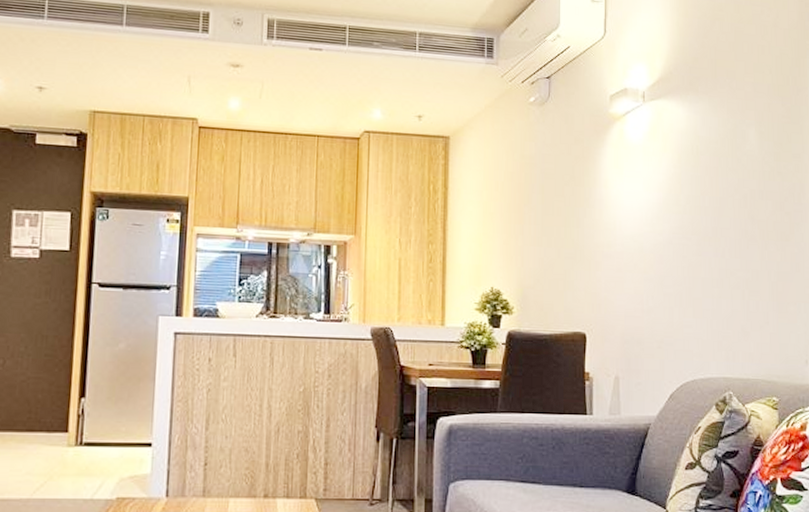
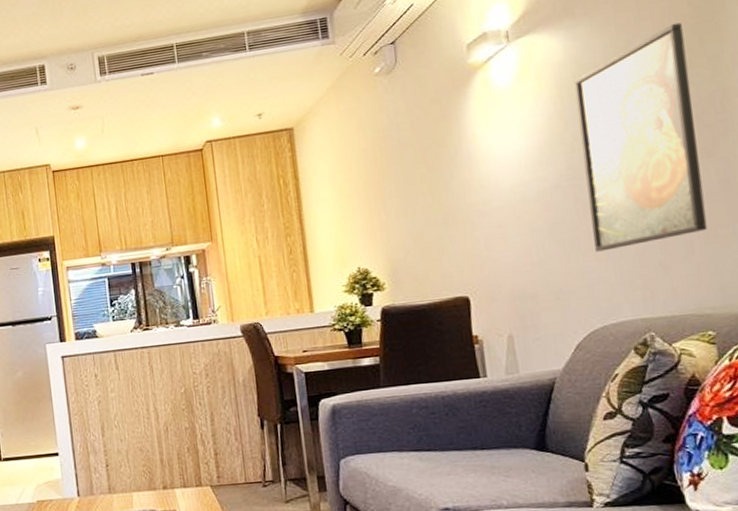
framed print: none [691,118,780,310] -> present [574,22,708,252]

